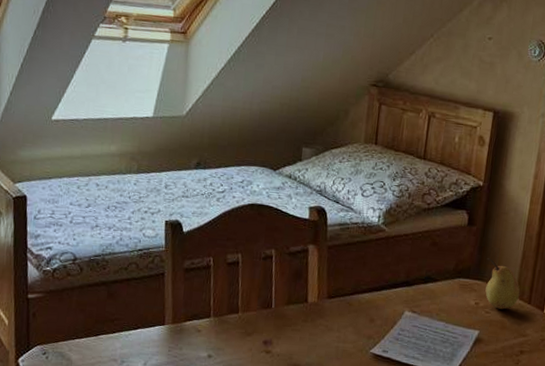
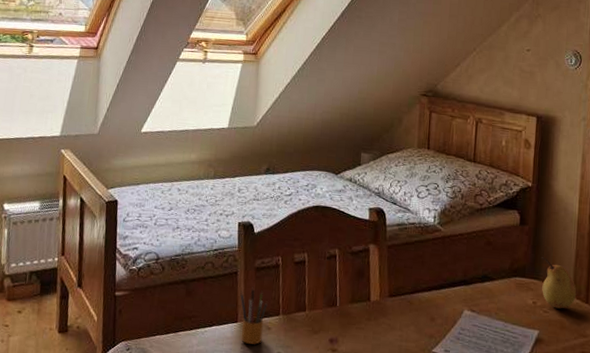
pencil box: none [167,288,198,347] -> present [240,286,268,345]

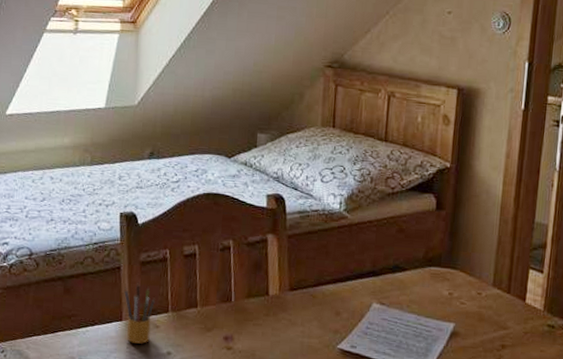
fruit: present [542,257,577,309] -> none [459,244,498,300]

